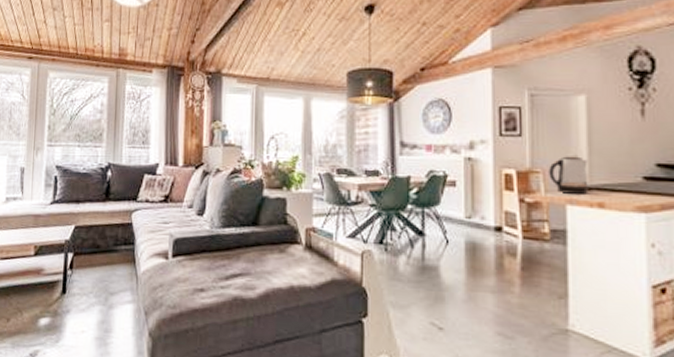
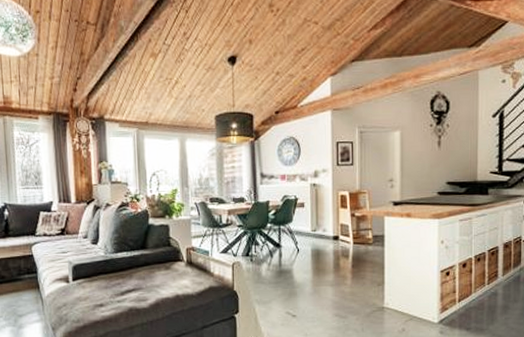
kettle: present [549,156,588,194] -> none [372,179,400,208]

